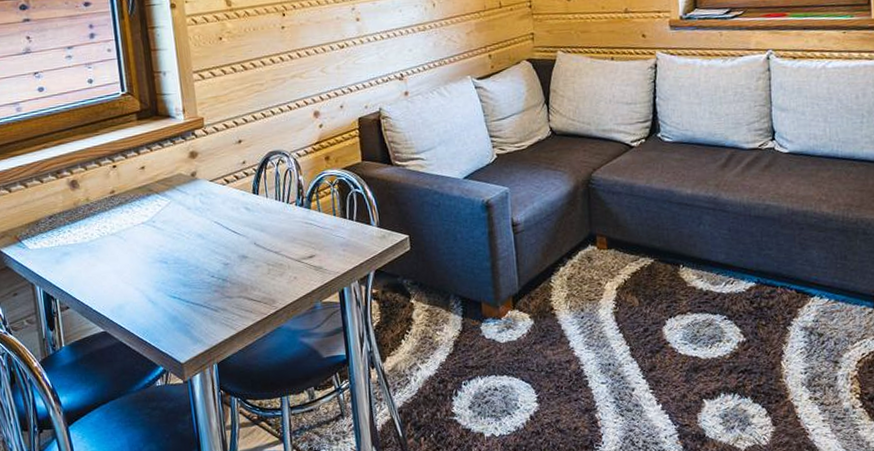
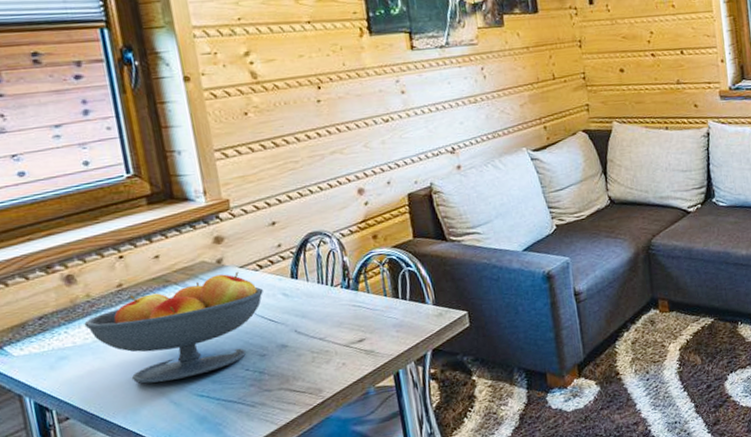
fruit bowl: none [83,184,230,282] -> present [84,271,264,384]

